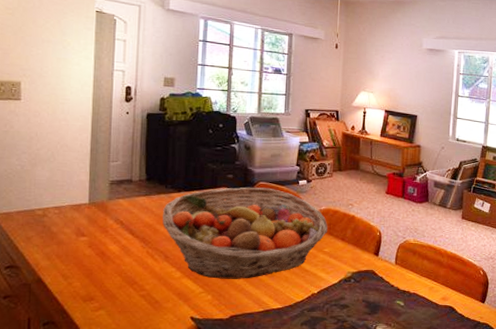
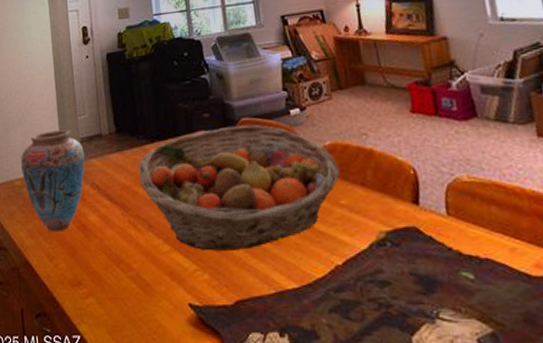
vase: none [44,171,113,256] -> present [20,129,85,232]

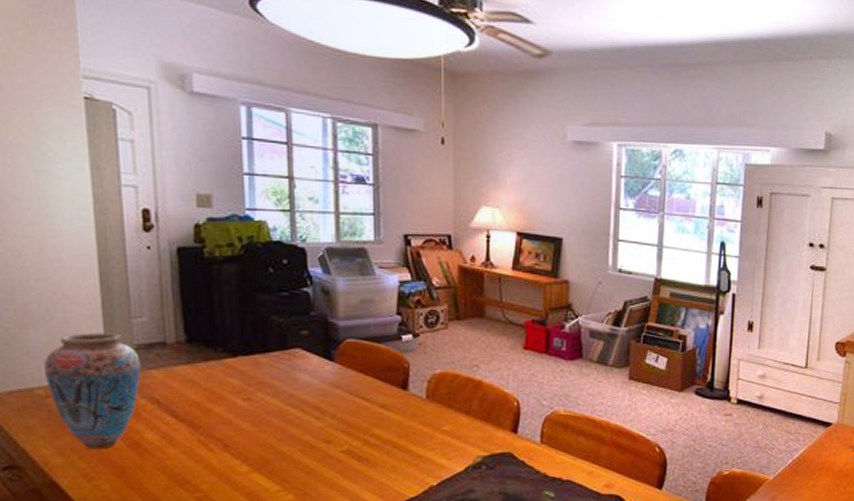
fruit basket: present [138,124,340,251] -> none [214,346,446,472]

